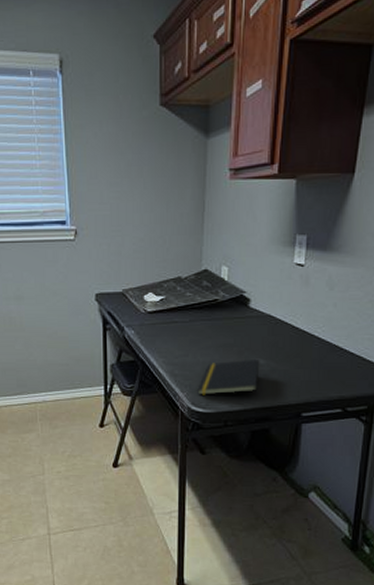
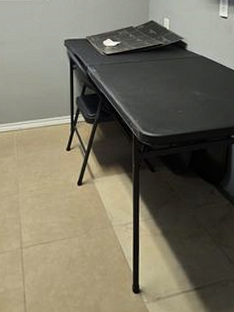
notepad: present [197,358,260,395] -> none [147,91,197,122]

